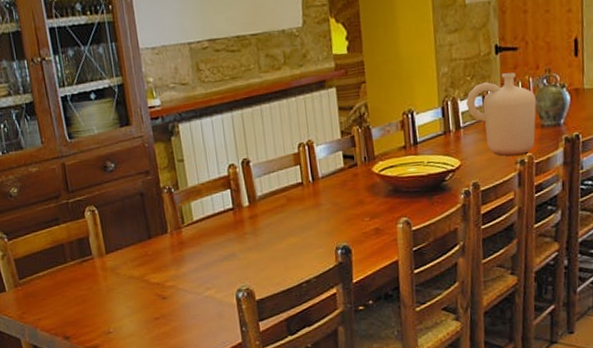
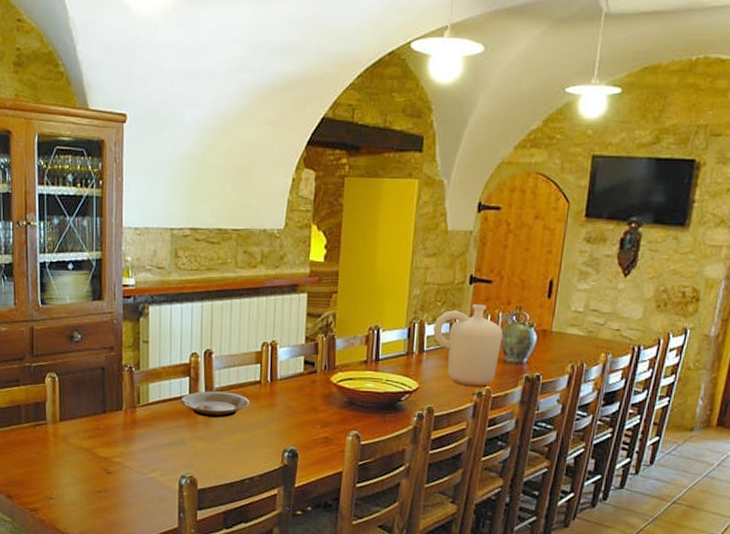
plate: none [224,198,295,227] -> present [180,391,250,418]

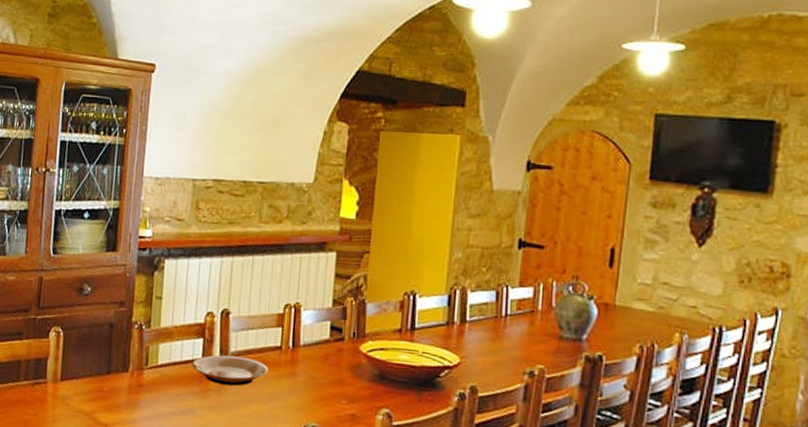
water jug: present [433,304,504,387] -> none [477,271,558,366]

